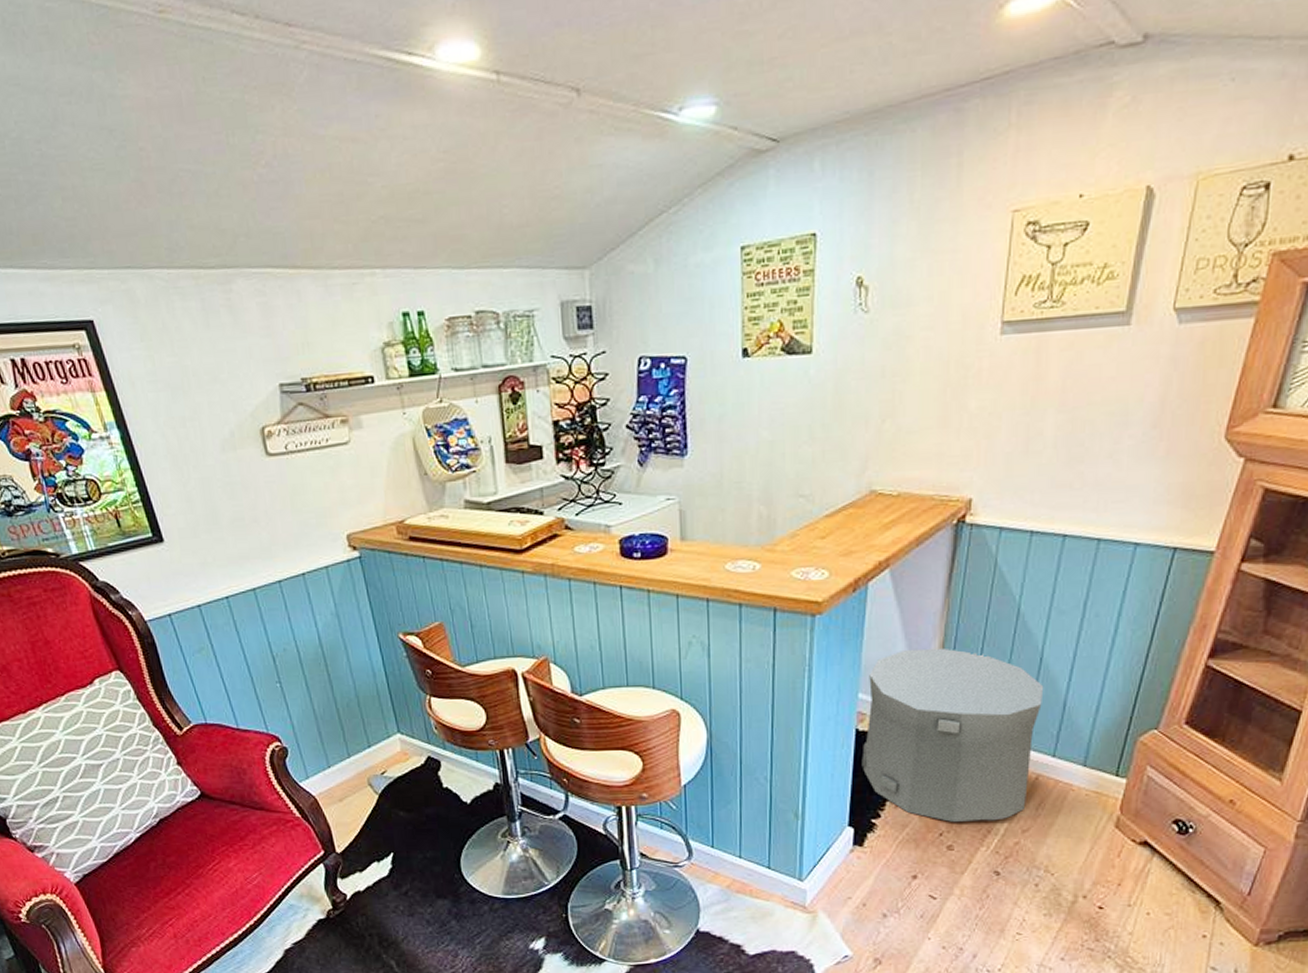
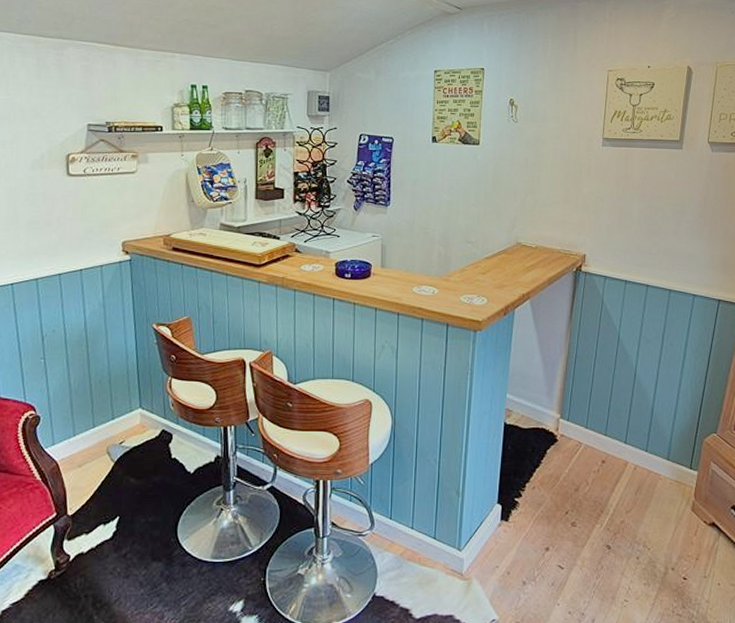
trash can: present [861,648,1044,822] -> none [508,361,638,502]

